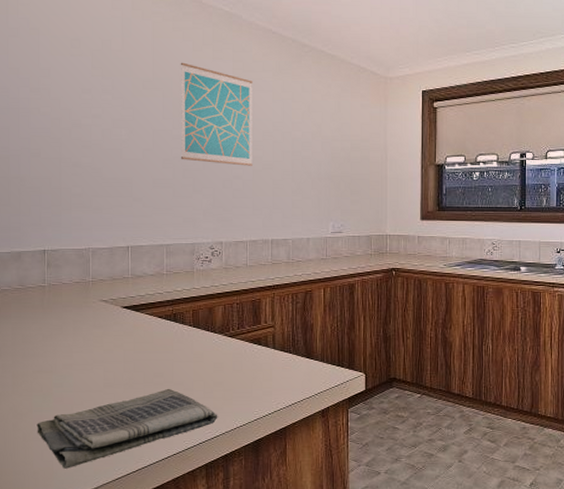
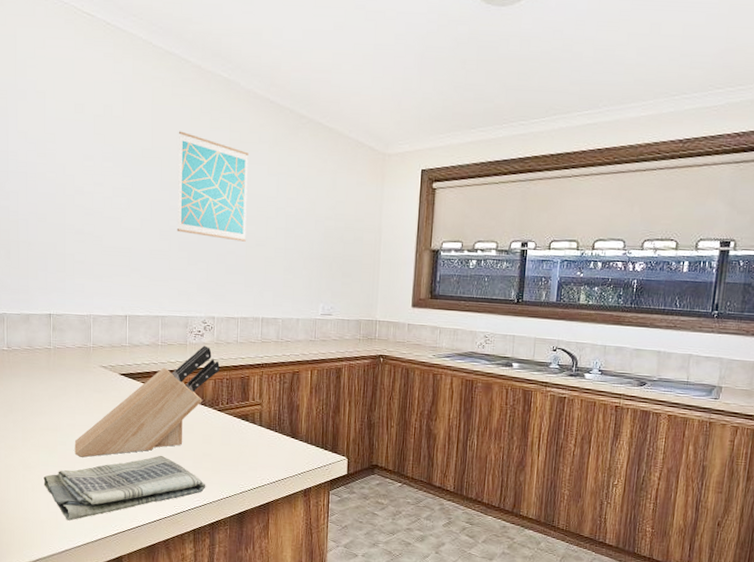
knife block: none [72,271,229,398] -> present [74,345,220,458]

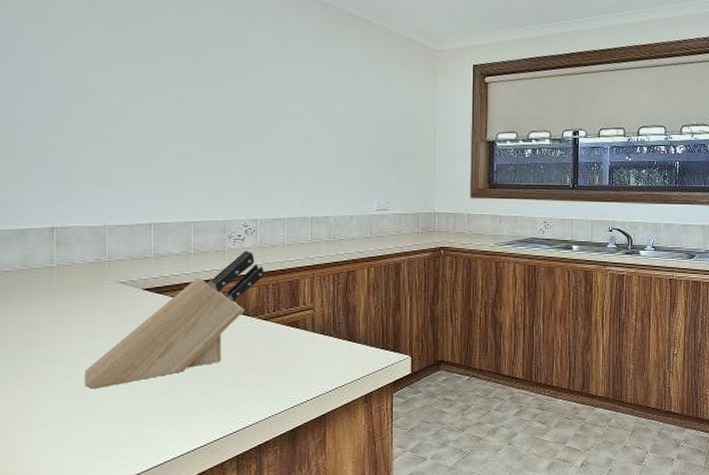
dish towel: present [43,455,206,521] -> none [42,376,251,466]
wall art: present [176,131,250,242] -> none [211,27,293,139]

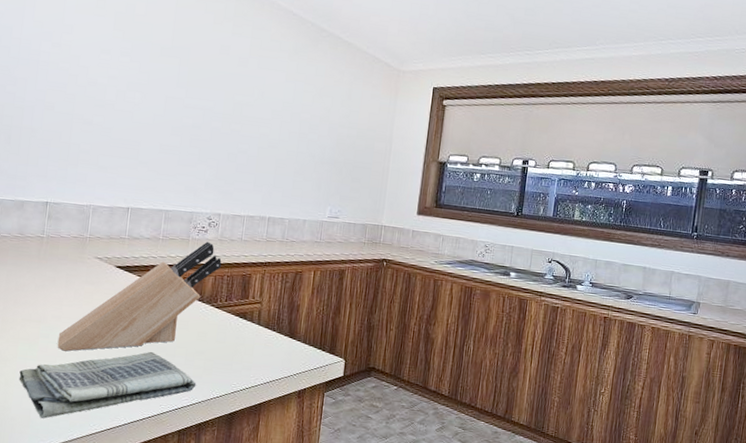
dish towel: none [42,376,251,466] -> present [19,351,197,419]

